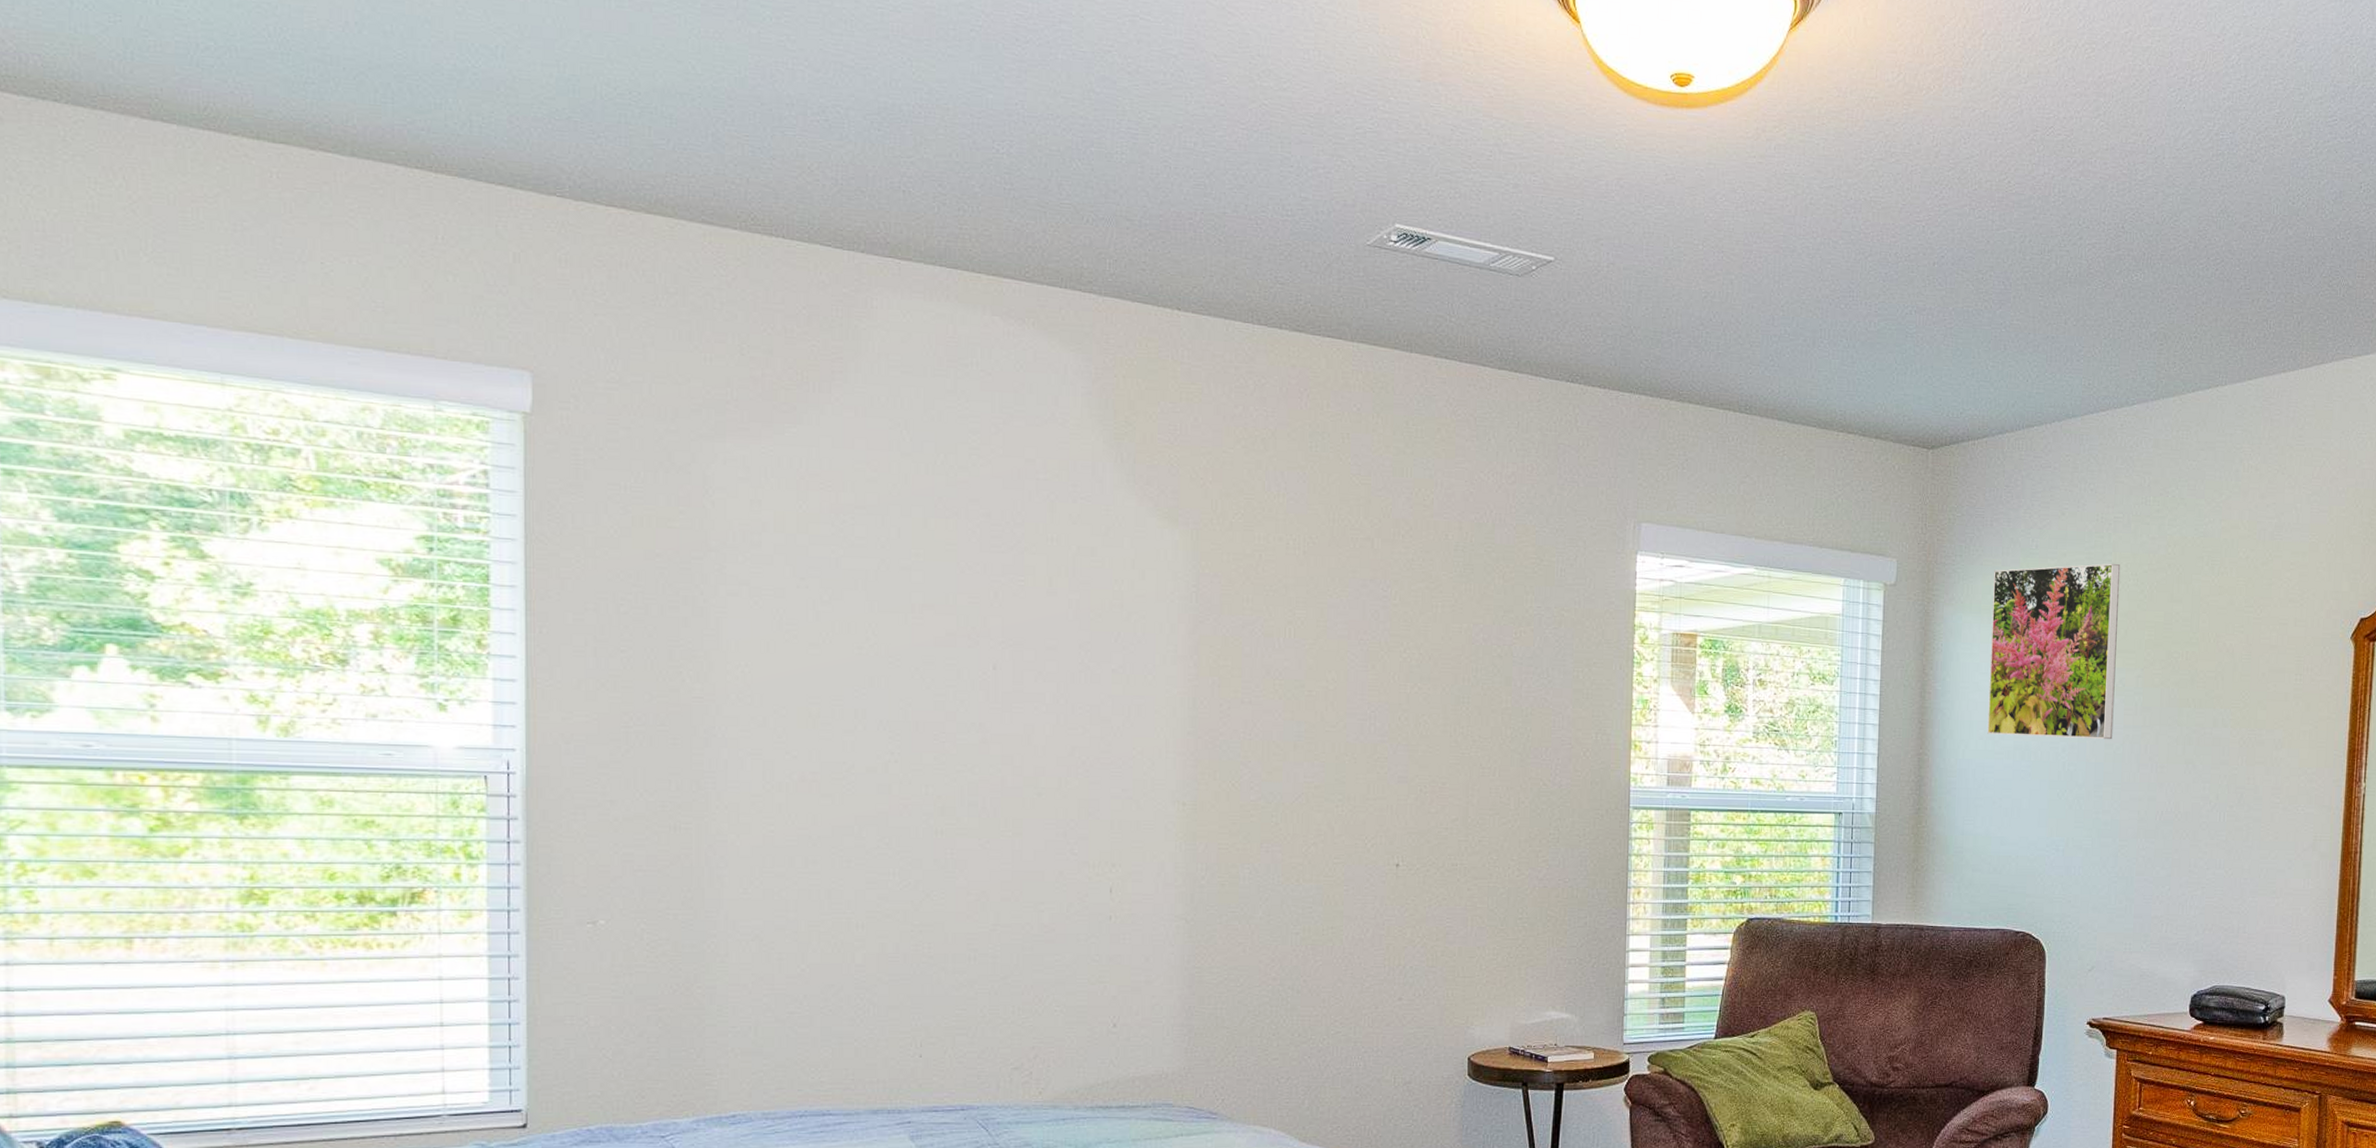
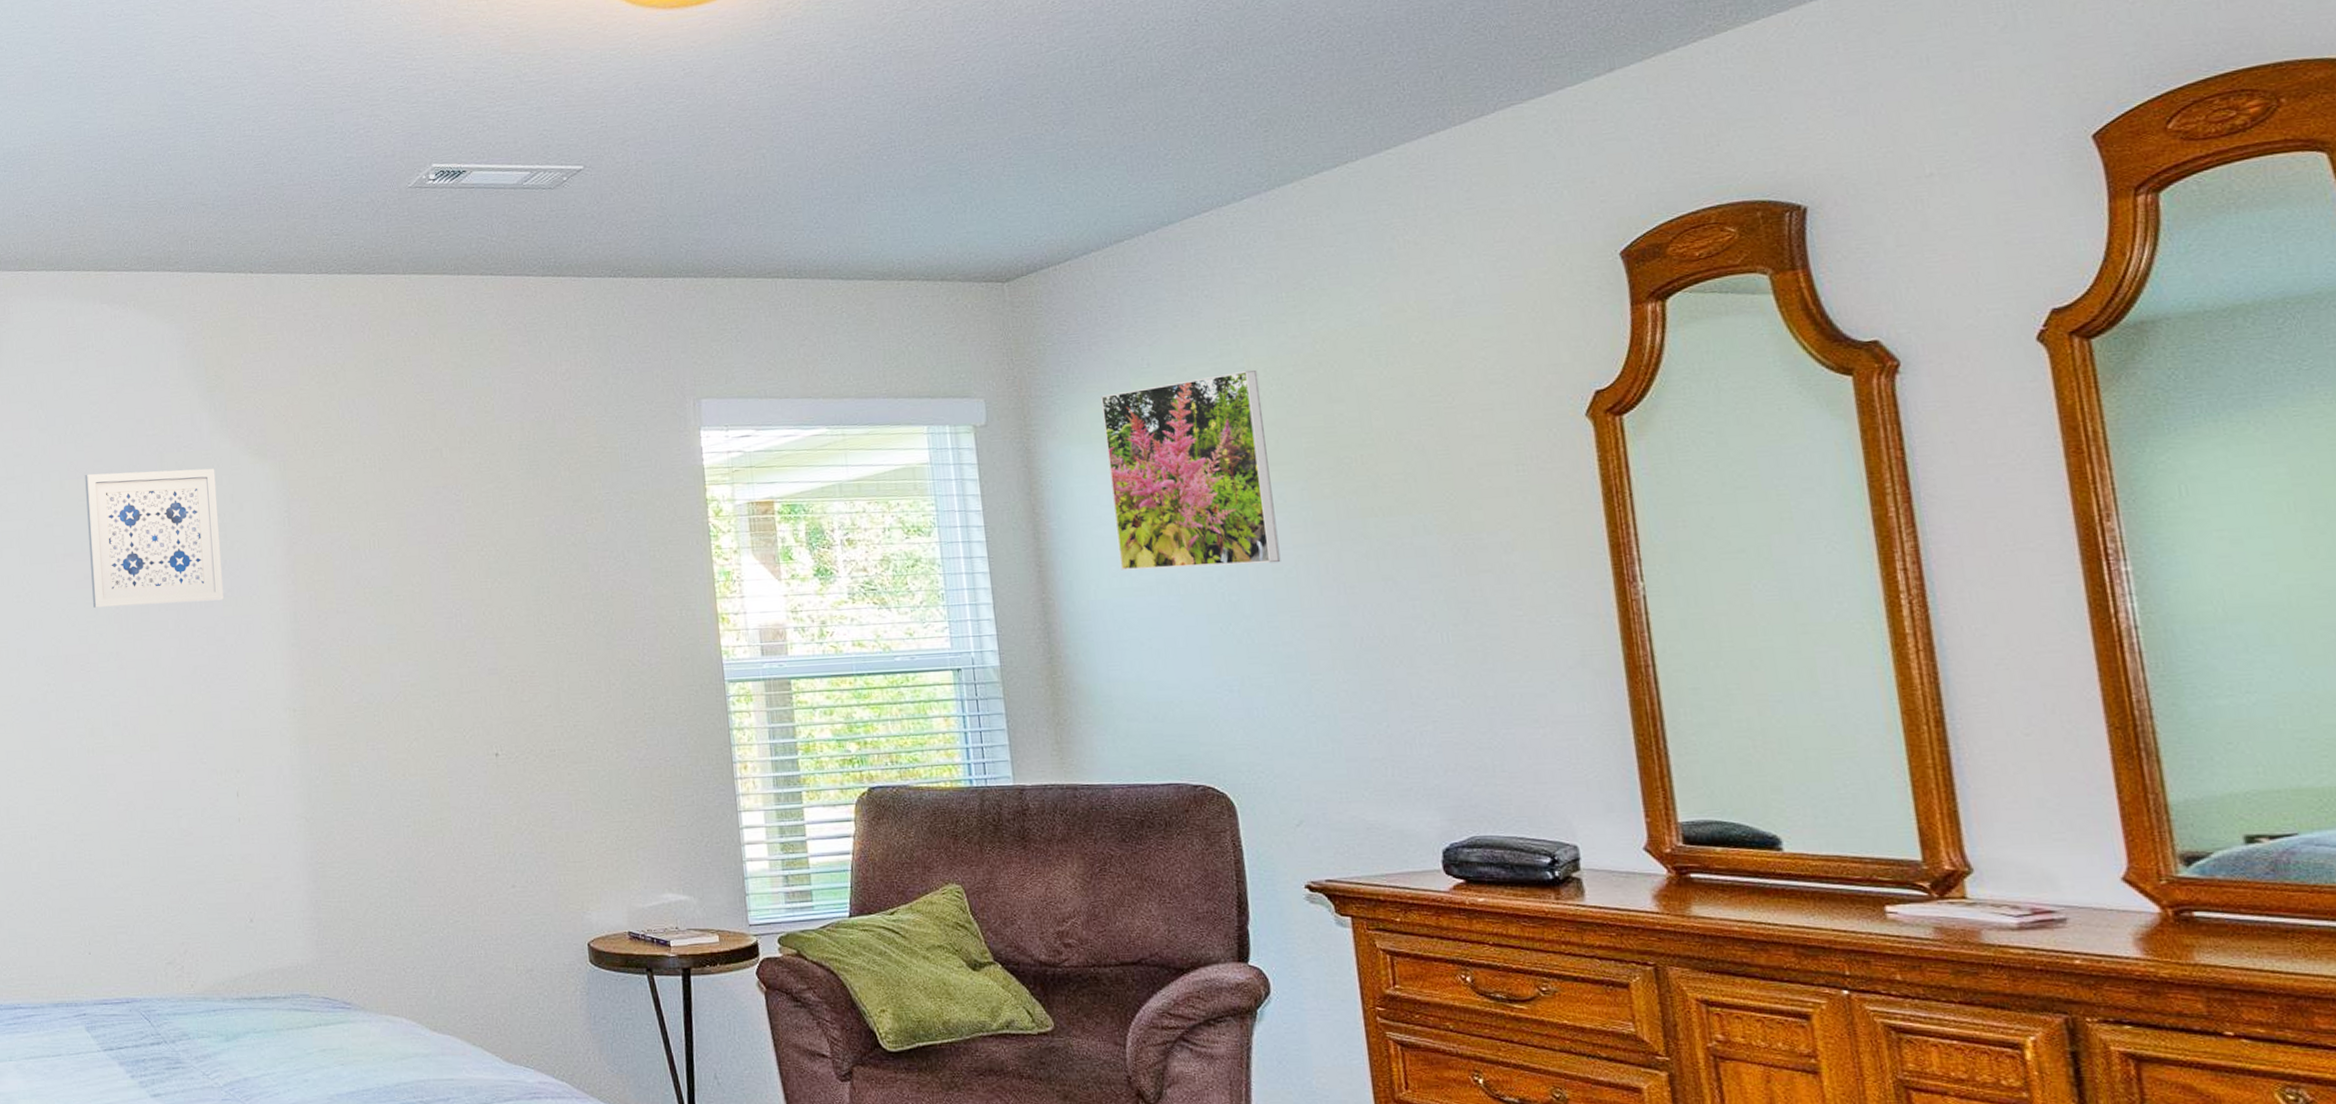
wall art: none [955,514,1116,676] -> present [85,468,224,608]

